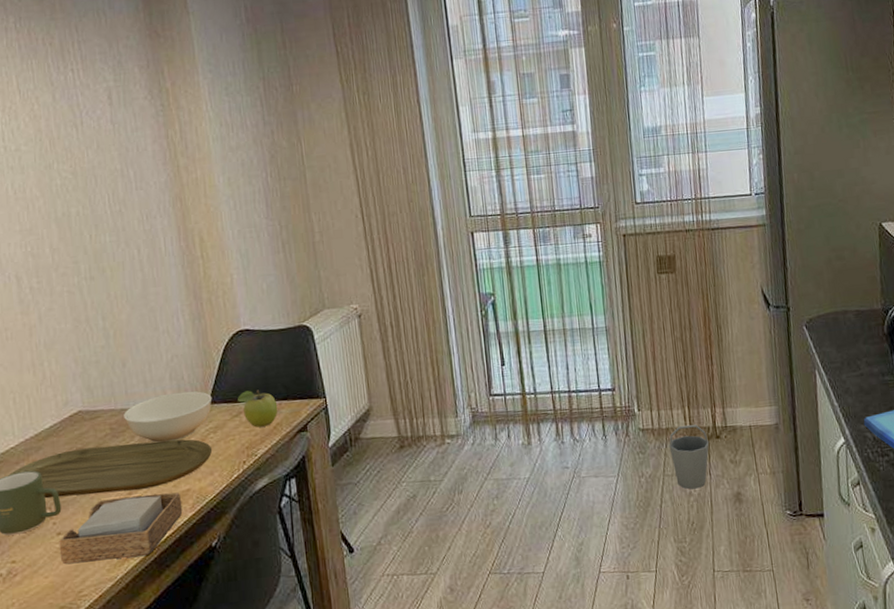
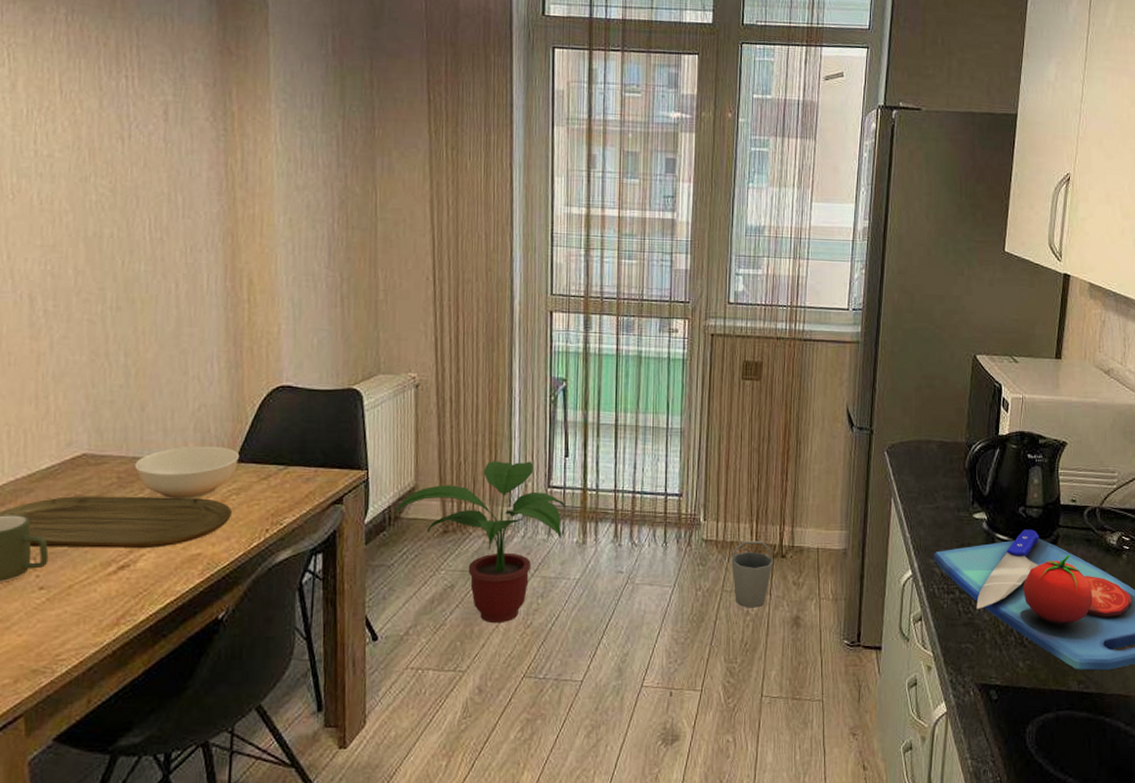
napkin holder: present [59,492,183,564] -> none [39,554,190,623]
fruit: present [238,390,278,428] -> none [269,453,313,494]
potted plant: none [352,373,508,527] -> present [392,461,566,624]

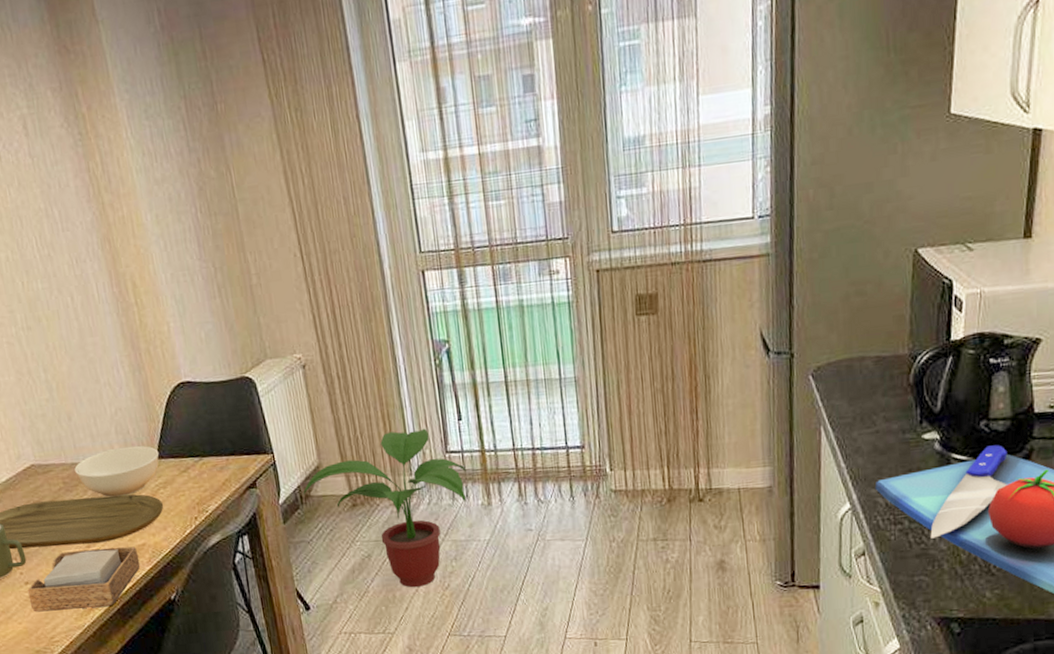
napkin holder: none [39,554,190,623] -> present [27,546,140,612]
bucket: present [731,540,774,608] -> none [644,486,691,556]

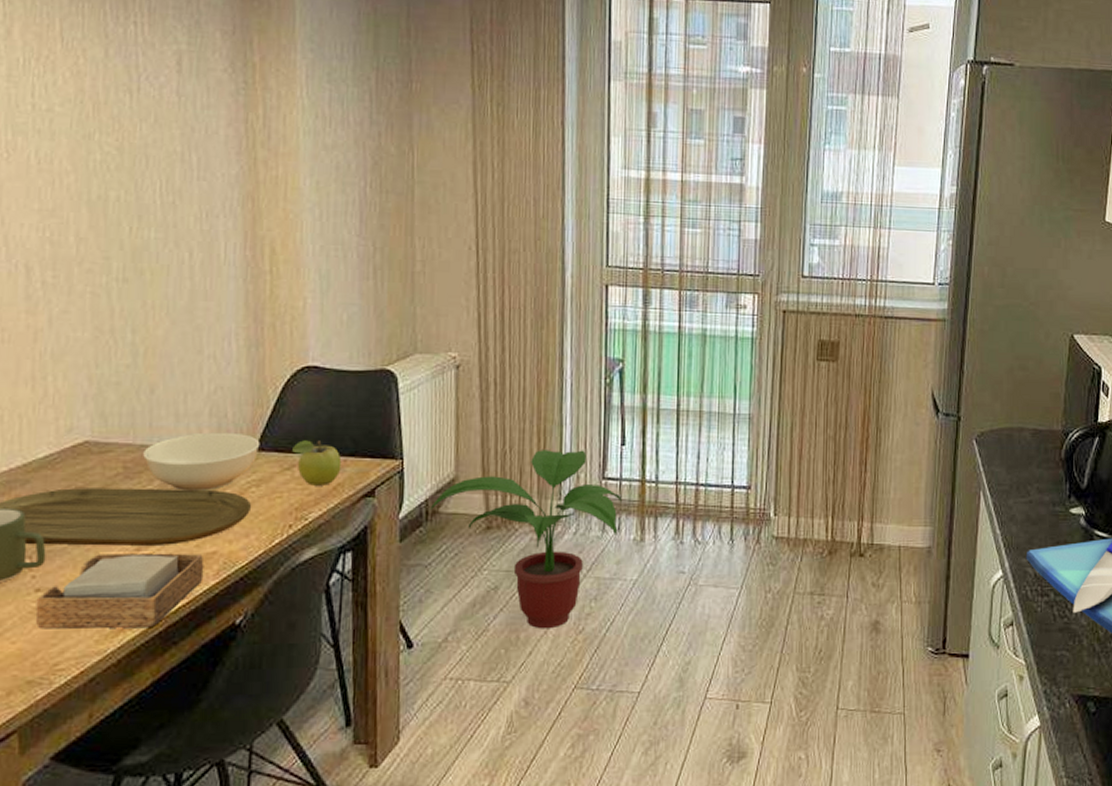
fruit: none [184,444,226,483] -> present [292,440,342,486]

